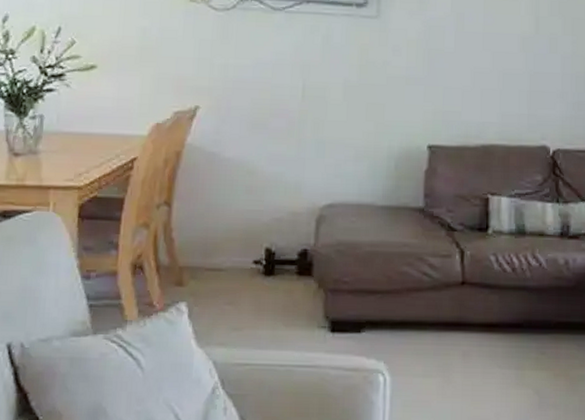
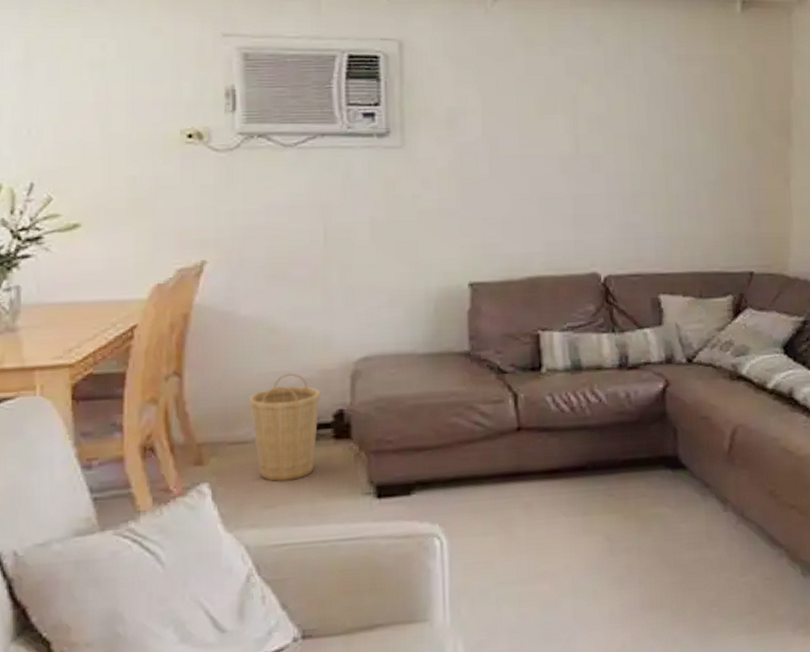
basket: none [225,212,288,308] -> present [248,373,320,482]

